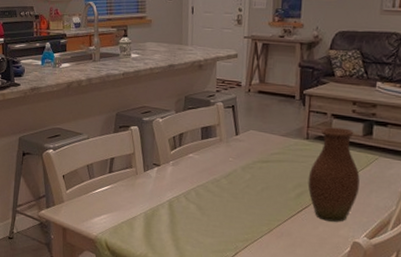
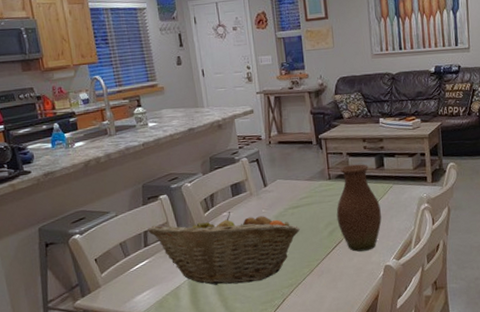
fruit basket: none [114,153,266,230] -> present [148,212,300,285]

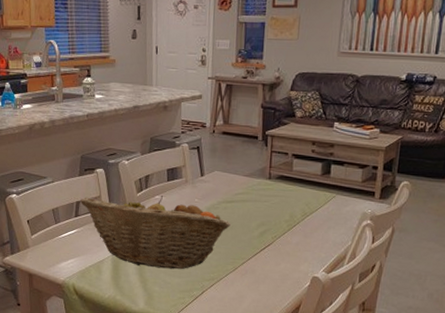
vase: present [336,164,382,252] -> none [270,167,319,258]

